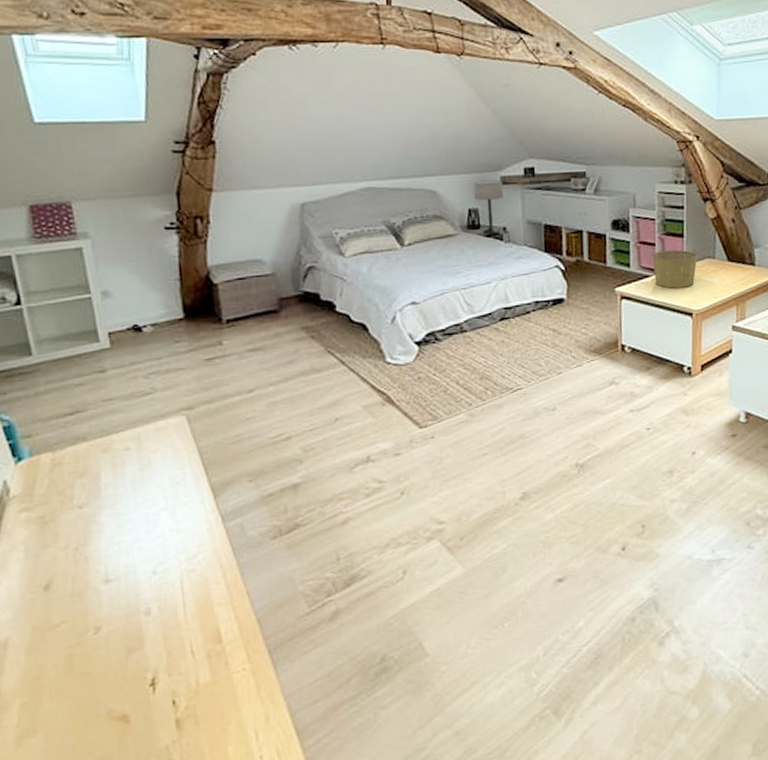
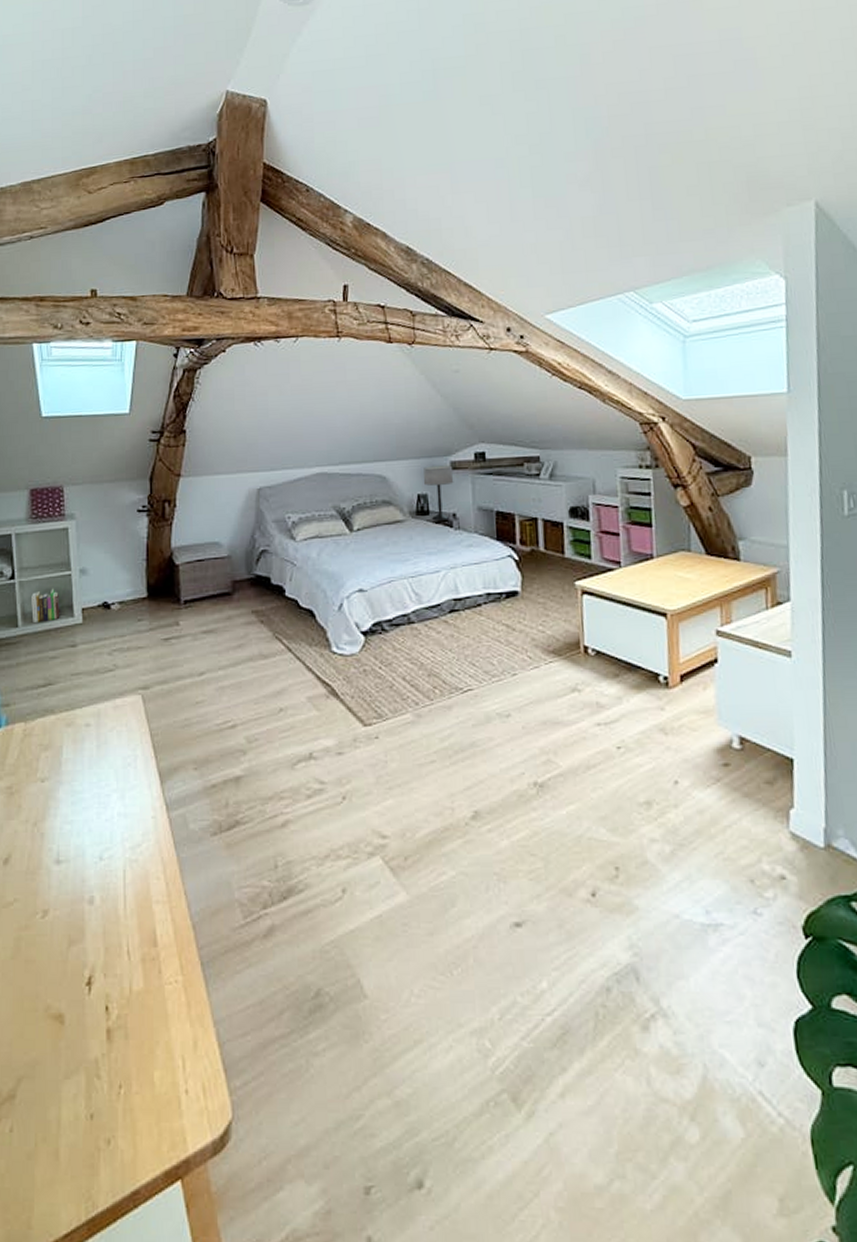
books: none [45,312,83,351] -> present [31,588,60,624]
basket: present [652,248,698,289] -> none [616,539,670,584]

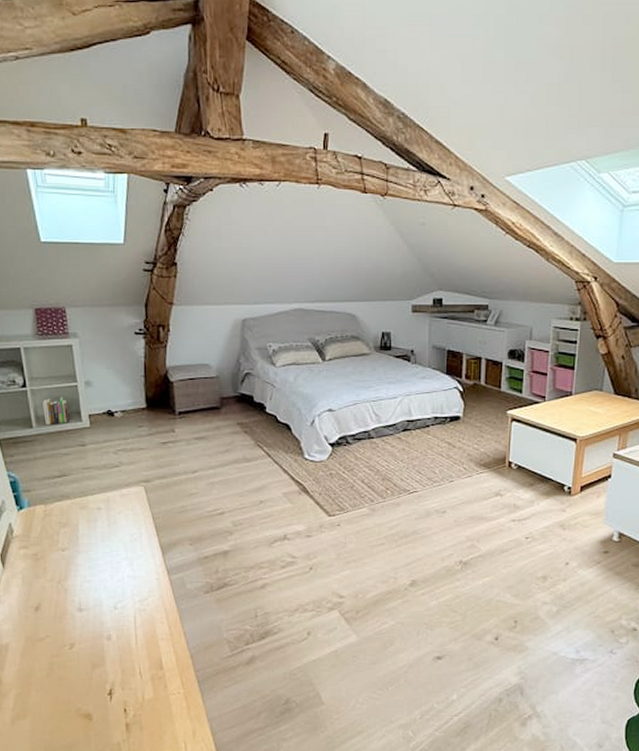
table lamp: present [423,465,454,521] -> none [387,308,414,355]

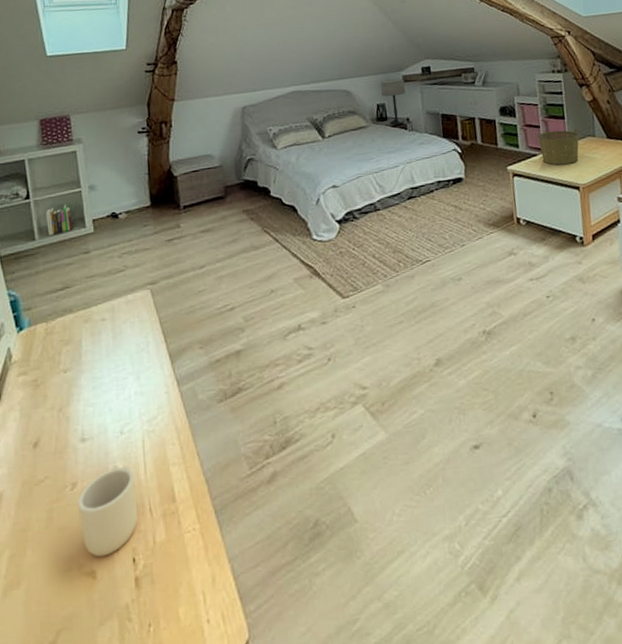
mug: none [75,635,130,704] -> present [77,465,139,557]
table lamp: none [387,308,414,355] -> present [381,79,406,125]
basket: none [543,380,587,415] -> present [537,128,579,166]

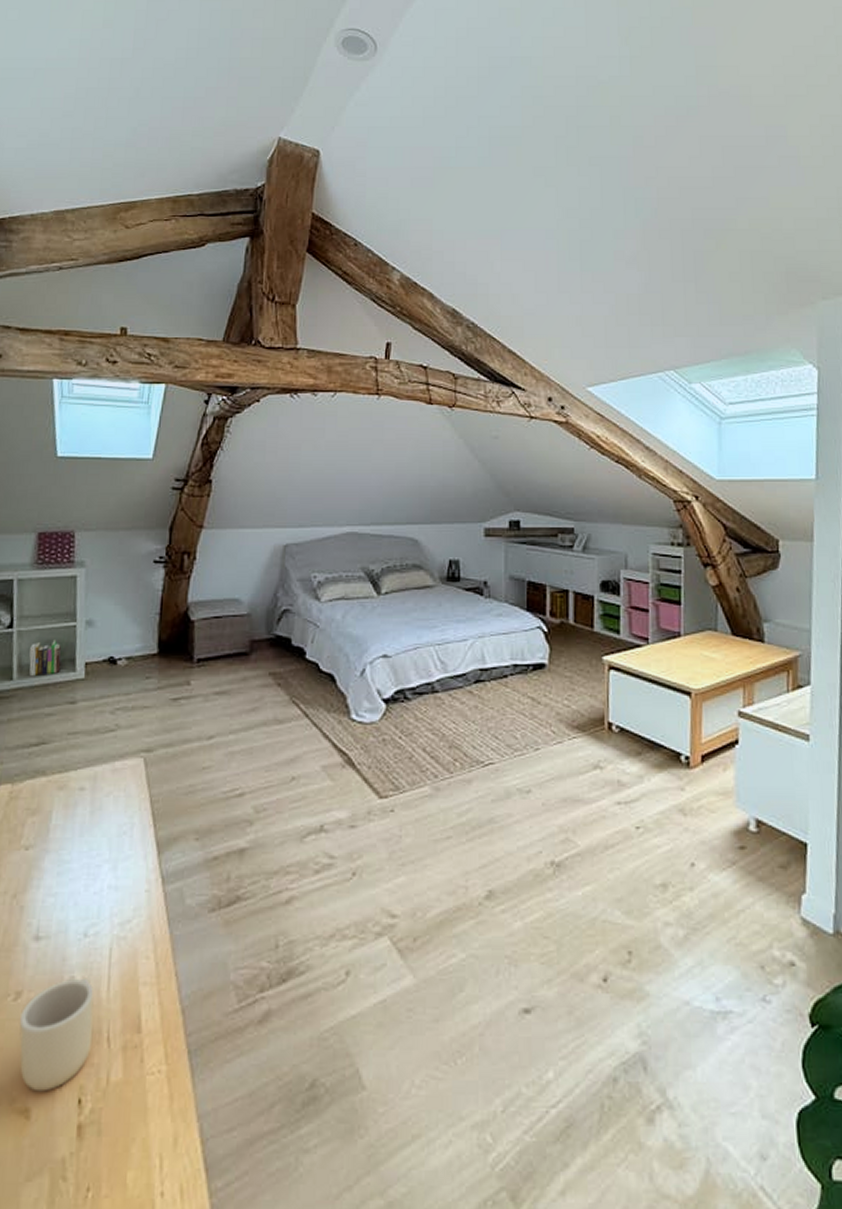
table lamp: present [381,79,406,125] -> none [455,532,487,588]
basket: present [537,128,579,166] -> none [645,618,697,662]

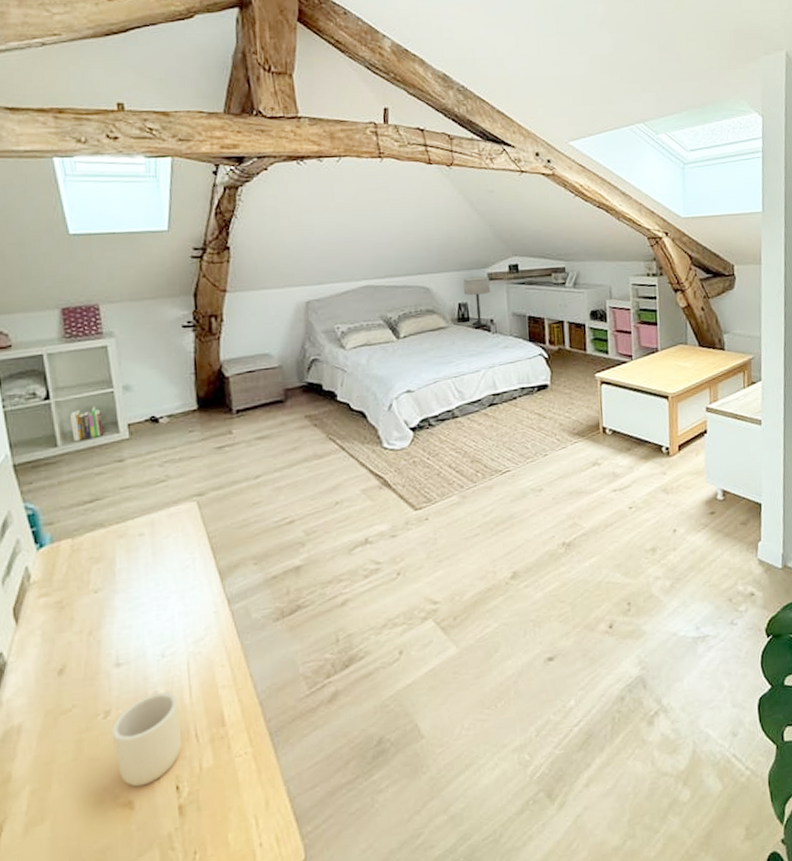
table lamp: none [455,532,487,588] -> present [463,276,491,327]

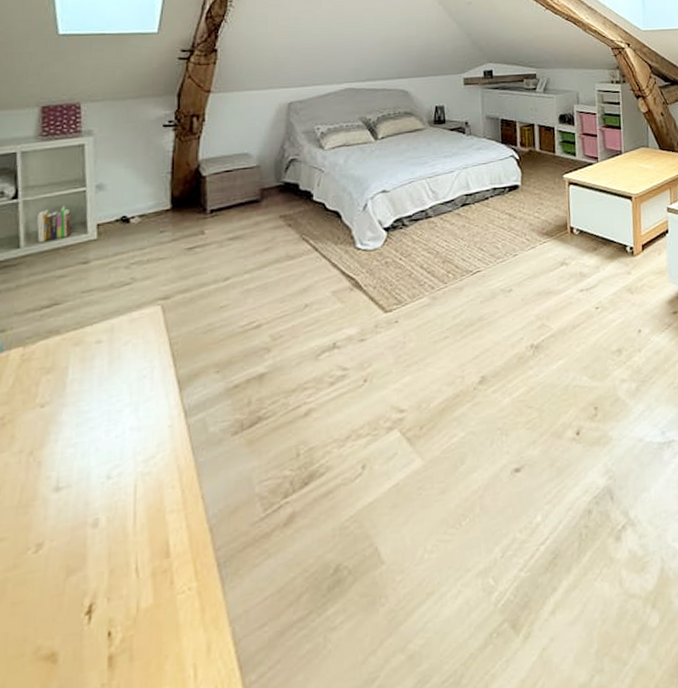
mug: present [111,690,183,787] -> none [41,517,121,635]
table lamp: present [463,276,491,327] -> none [440,81,467,129]

